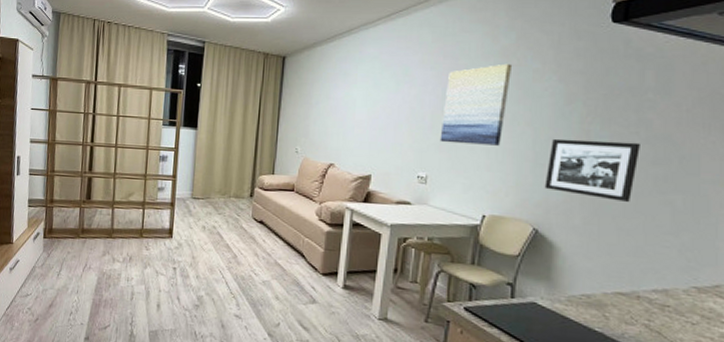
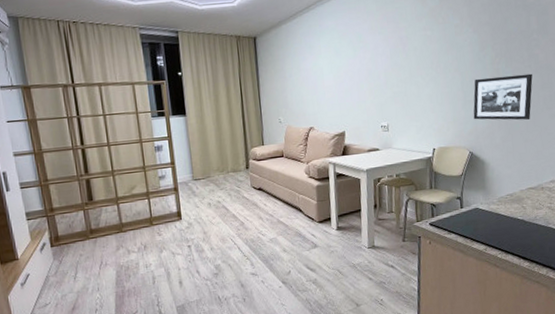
wall art: present [439,63,513,146] -> none [393,22,440,95]

